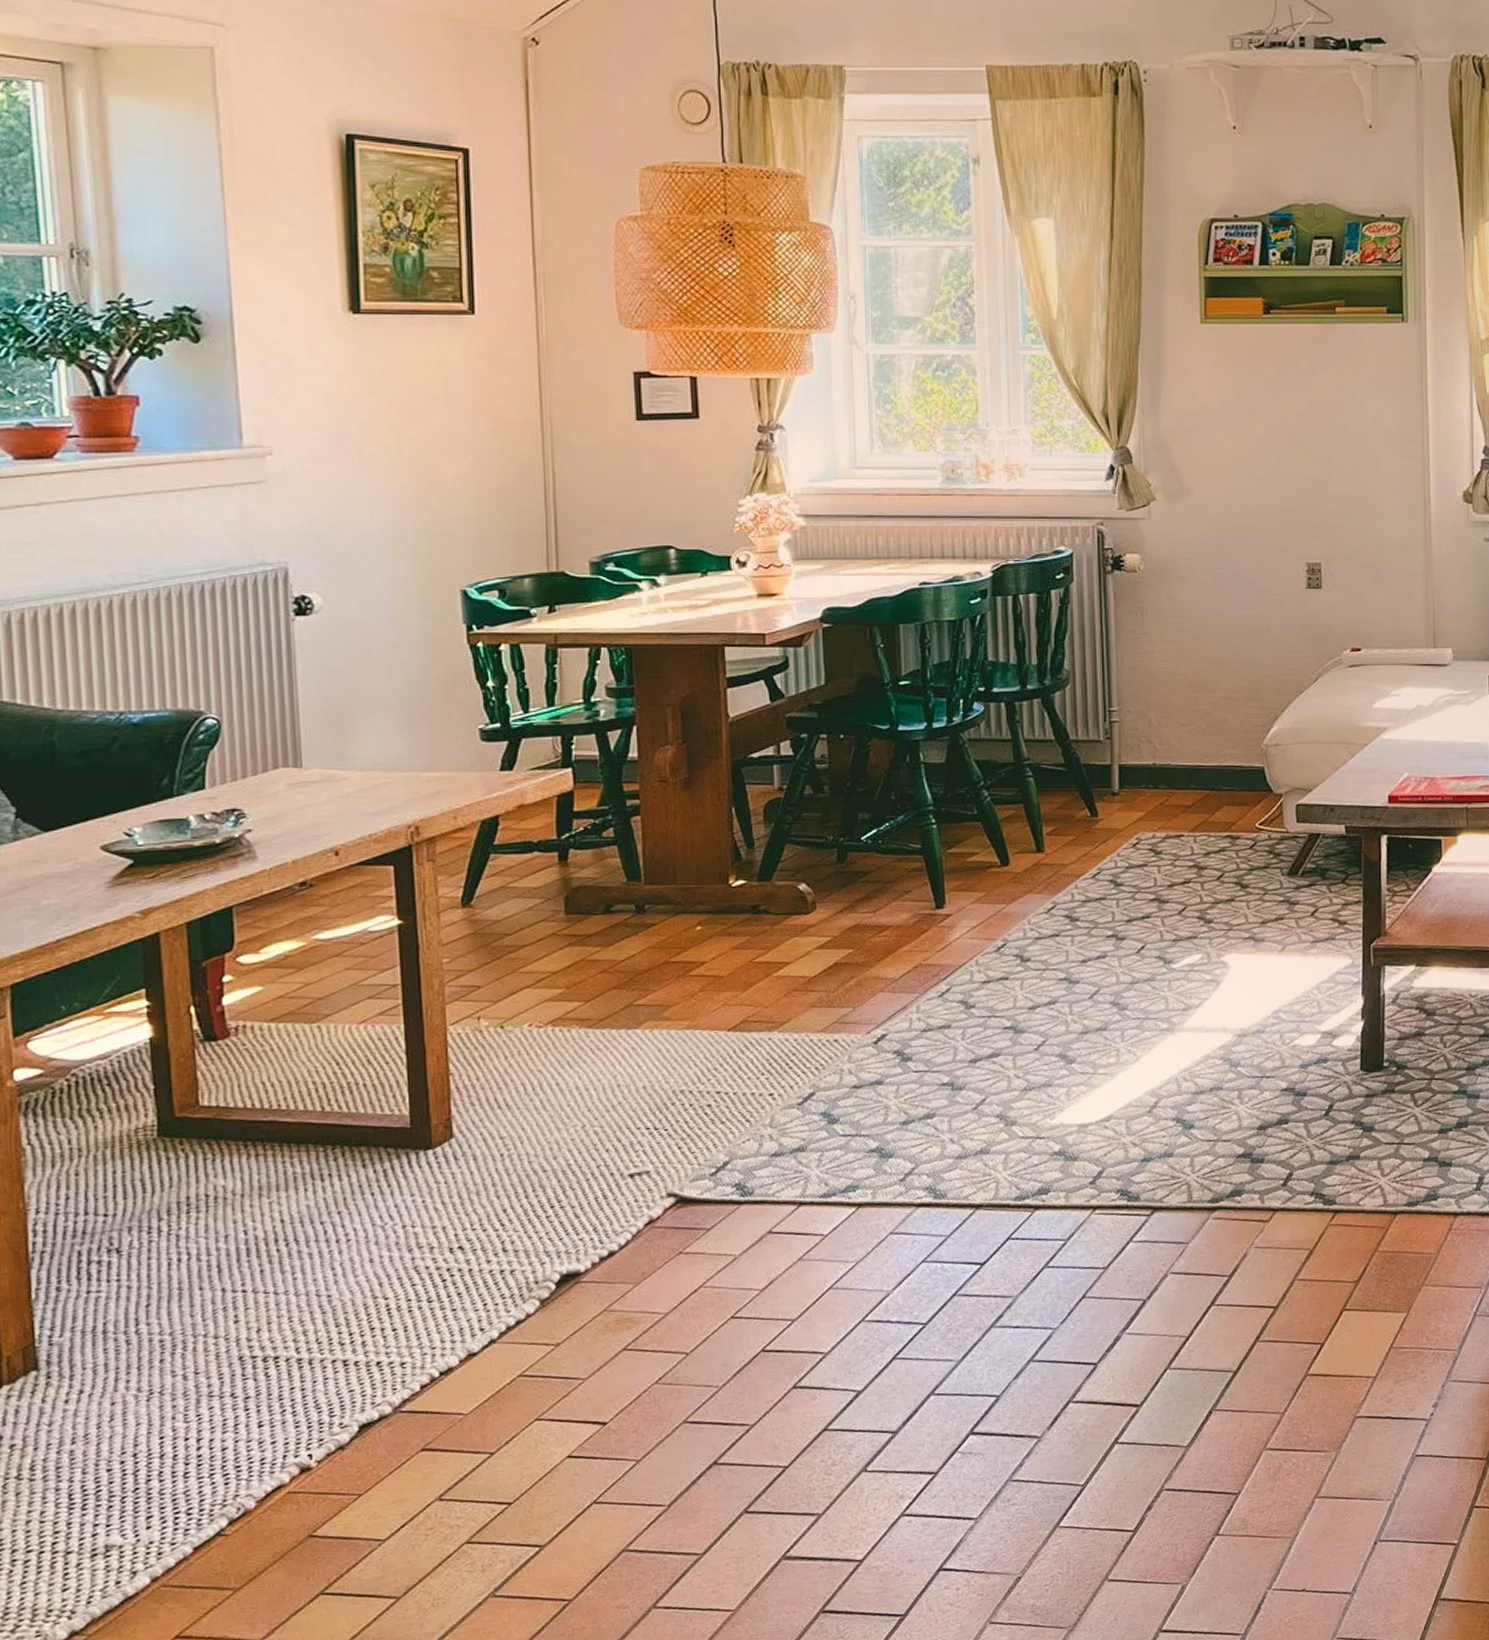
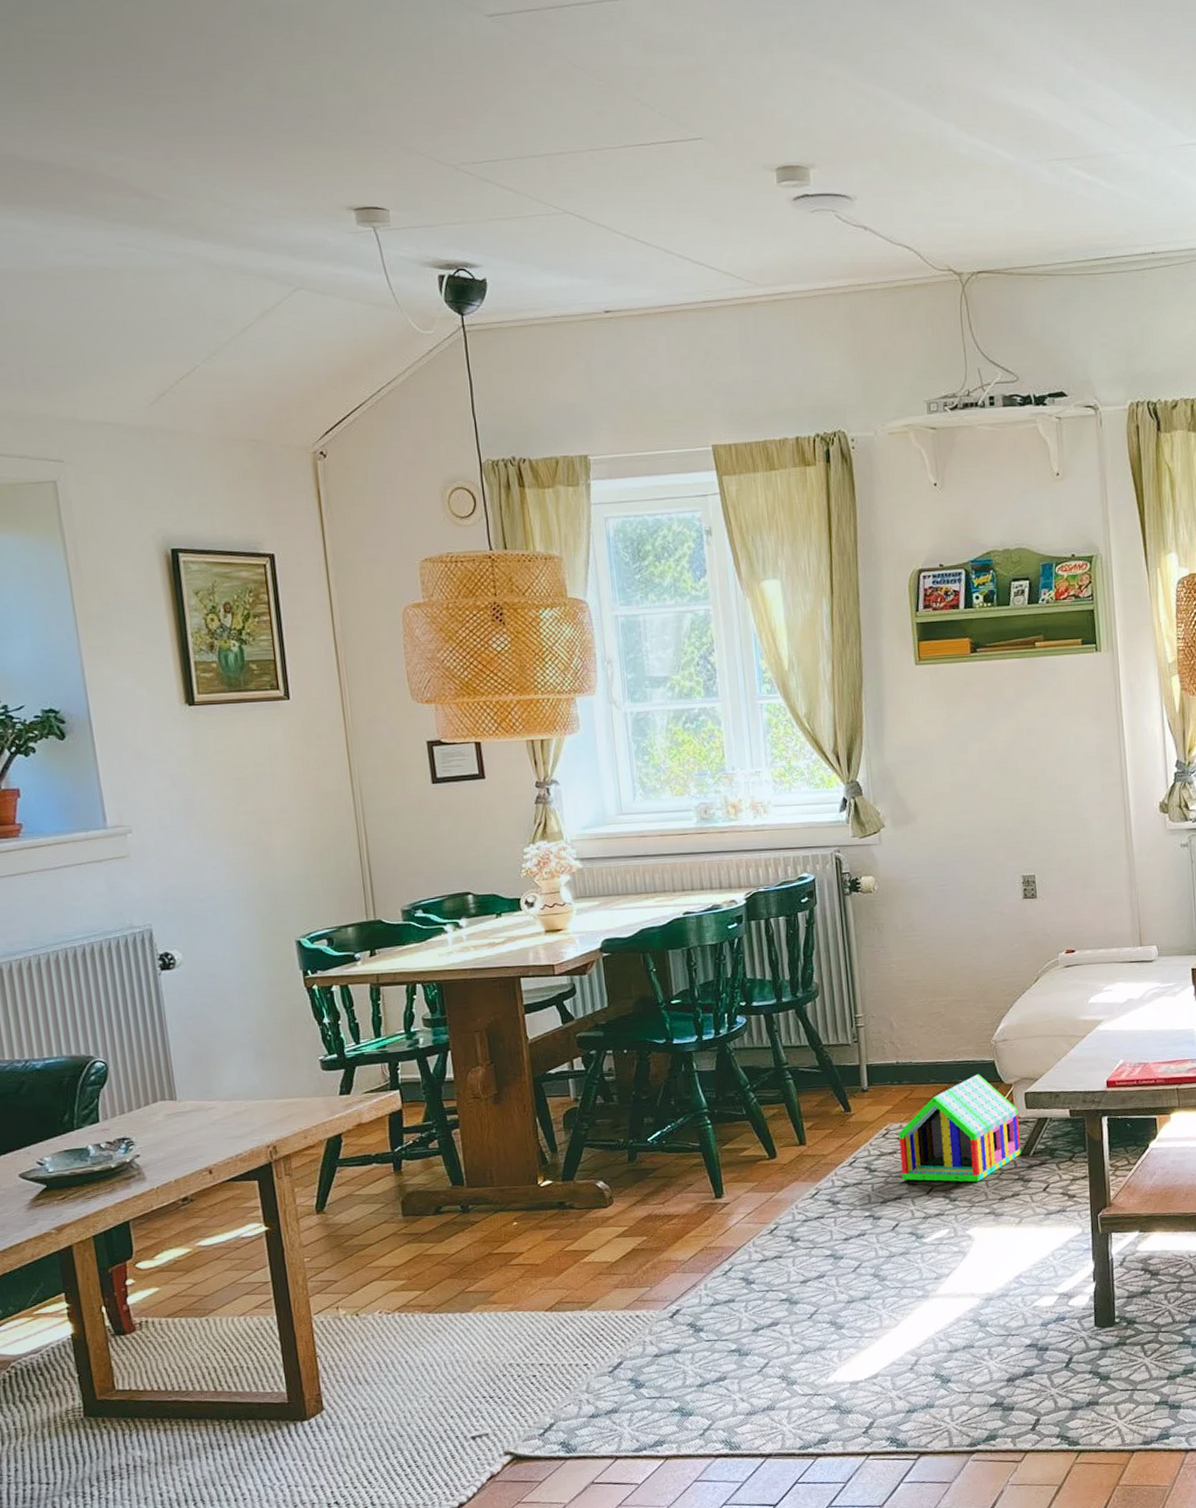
toy house: none [1150,781,1289,903] -> present [898,1074,1022,1182]

